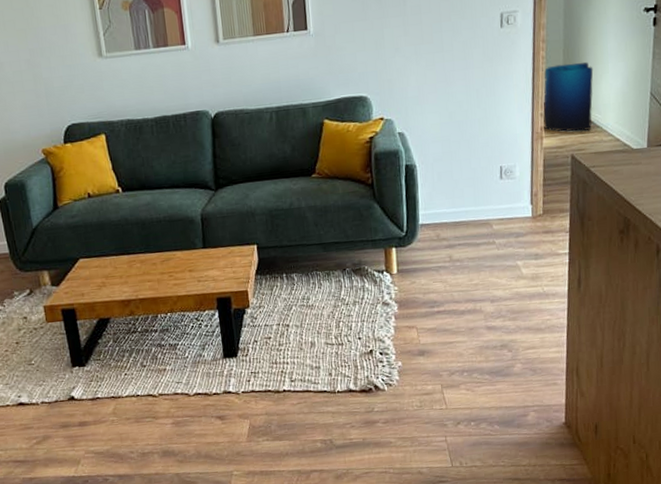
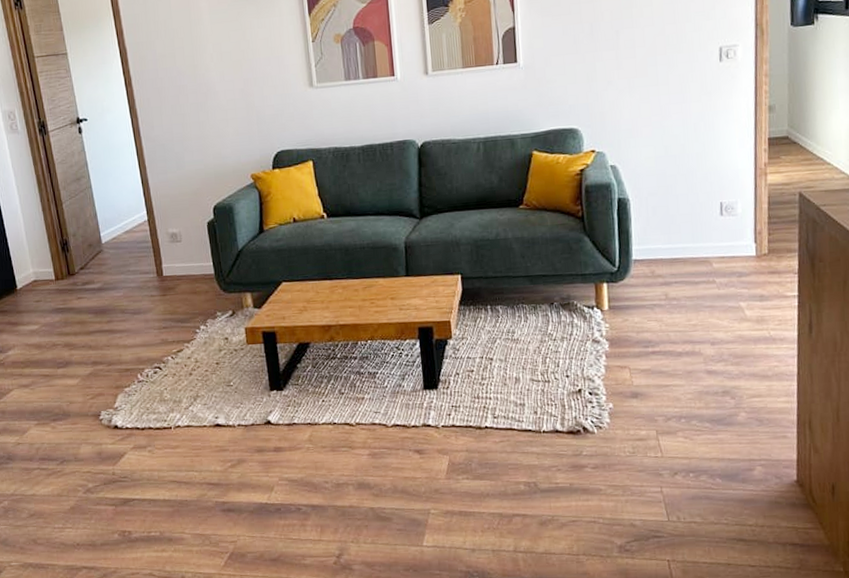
bag: present [543,61,594,132] -> none [767,96,822,168]

